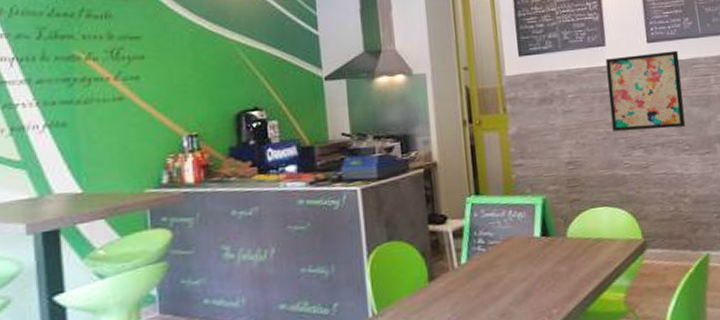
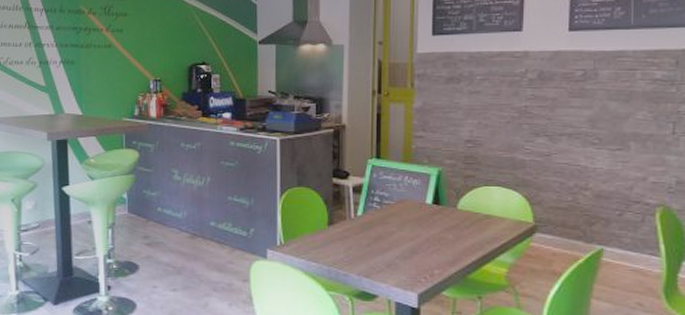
wall art: present [605,50,686,132] -> none [518,41,603,120]

